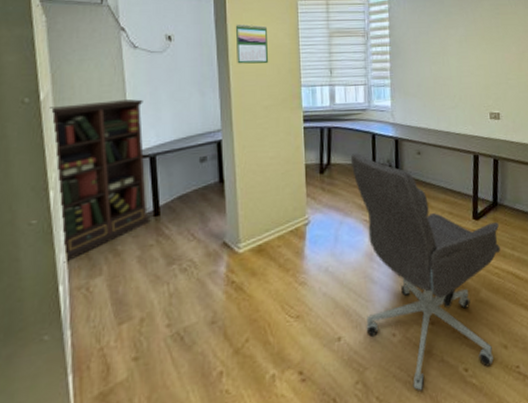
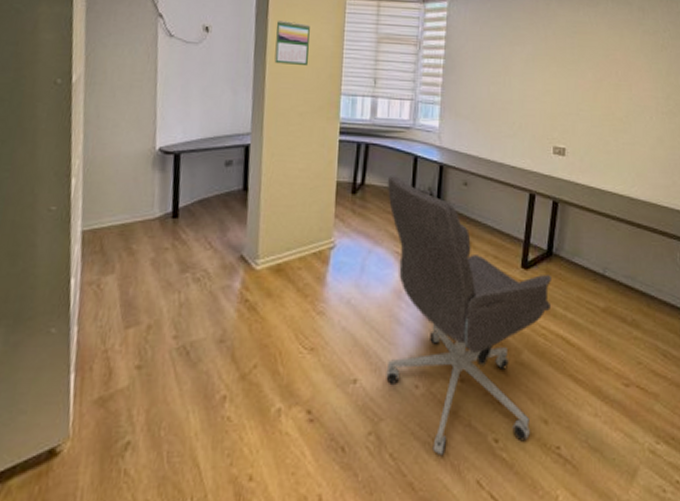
bookcase: present [49,99,151,263] -> none [78,90,174,255]

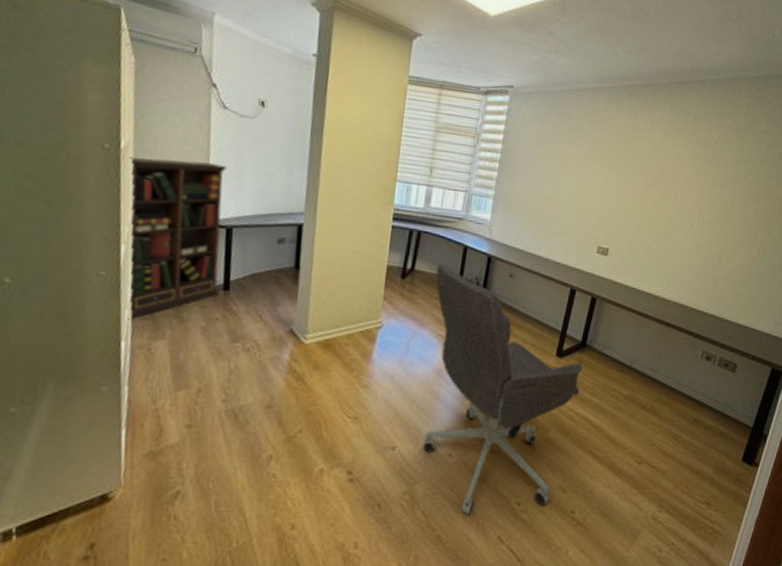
bookcase: none [78,90,174,255] -> present [128,157,227,320]
calendar: present [274,21,310,67] -> none [331,101,369,150]

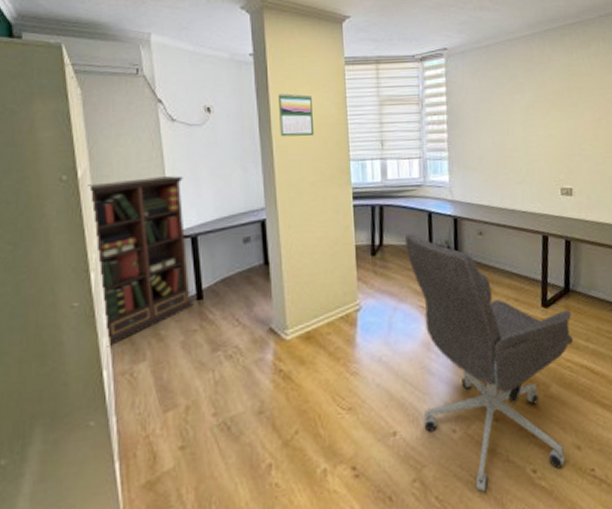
calendar: none [331,101,369,150] -> present [277,93,315,137]

